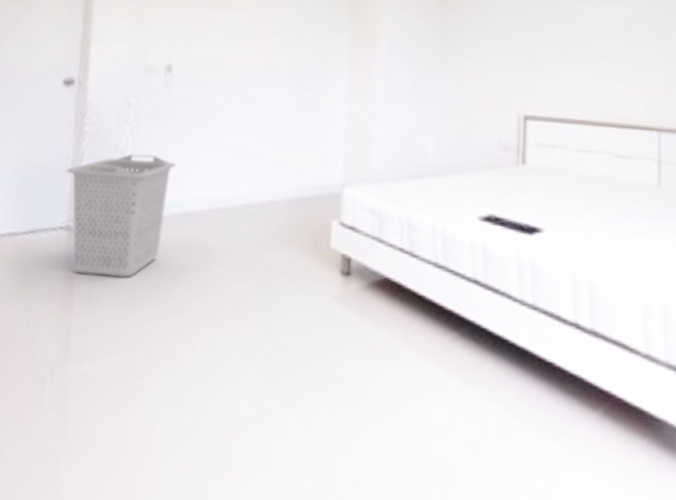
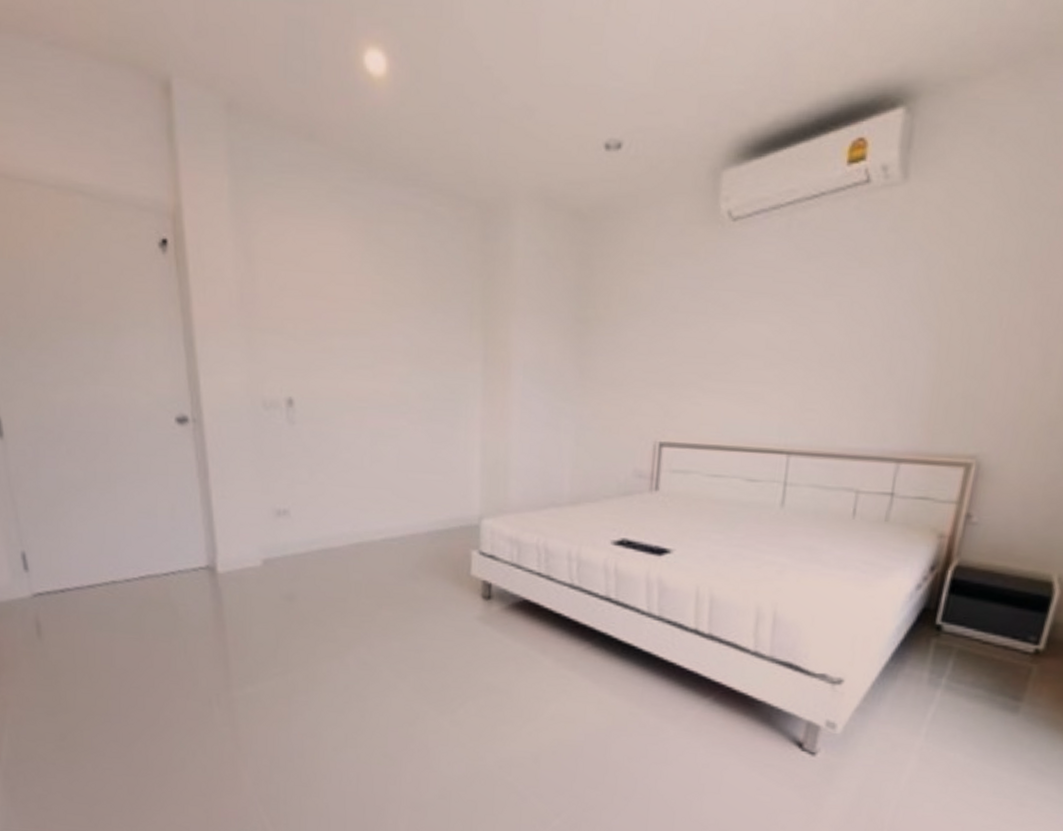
laundry basket: present [65,154,176,278] -> none [196,493,311,612]

